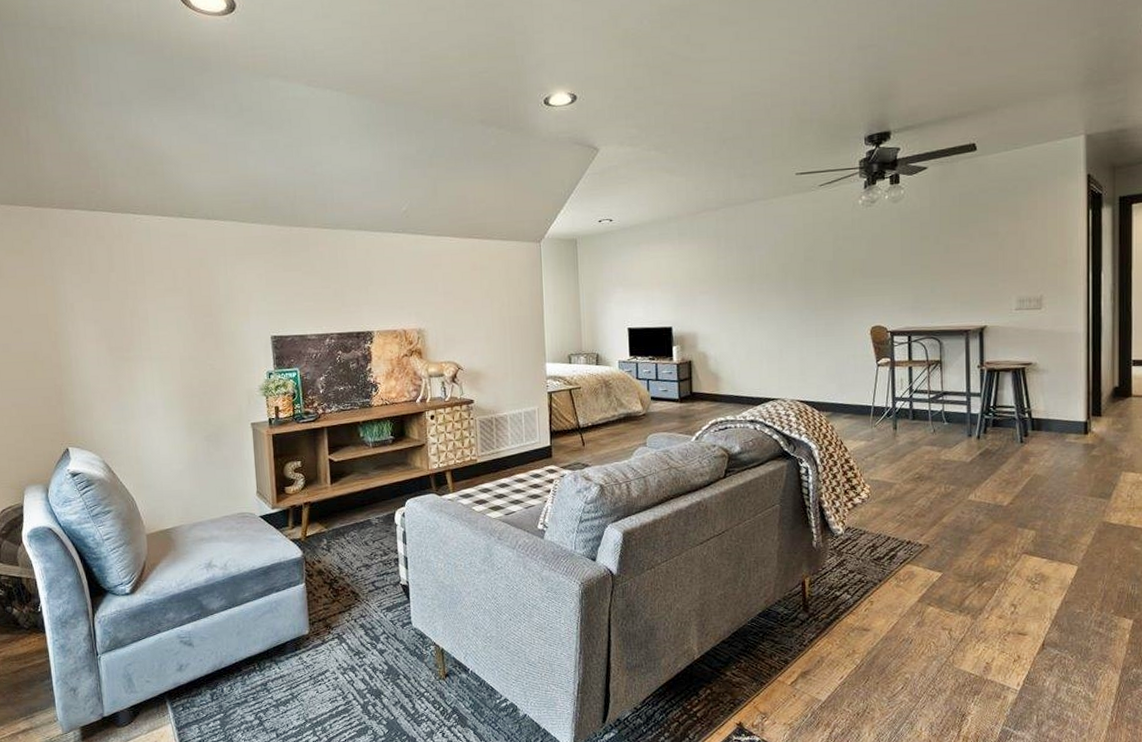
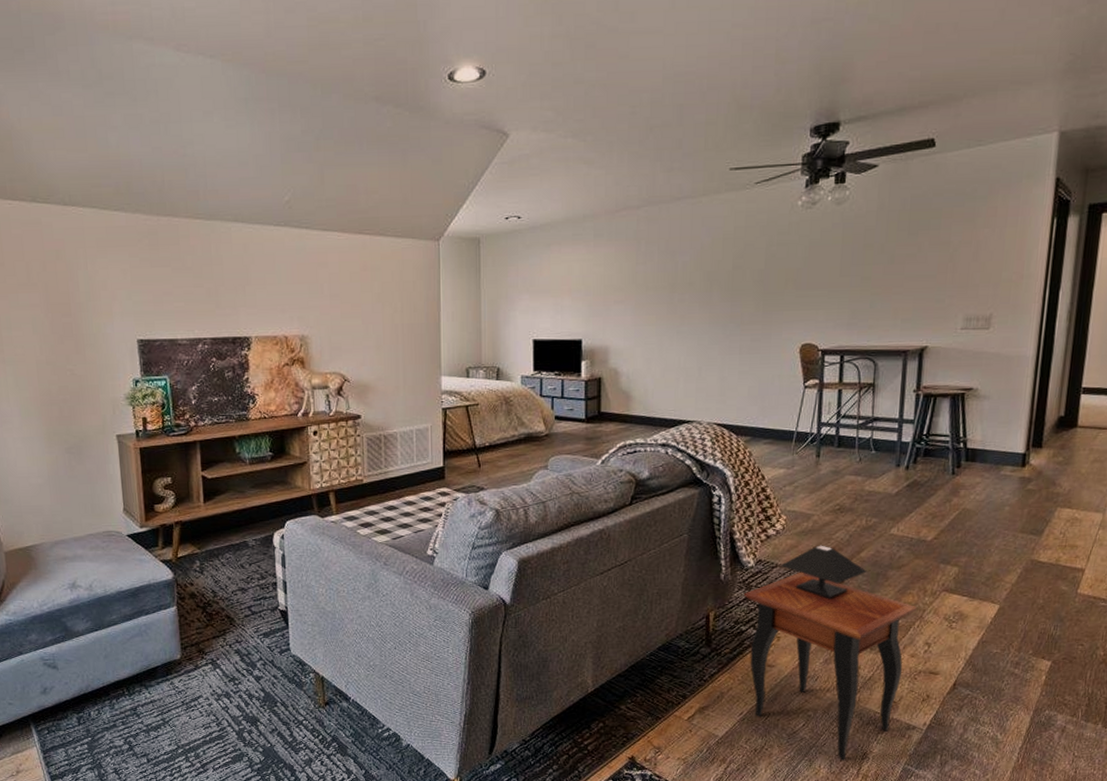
side table: none [836,512,1000,722] -> present [744,545,917,760]

